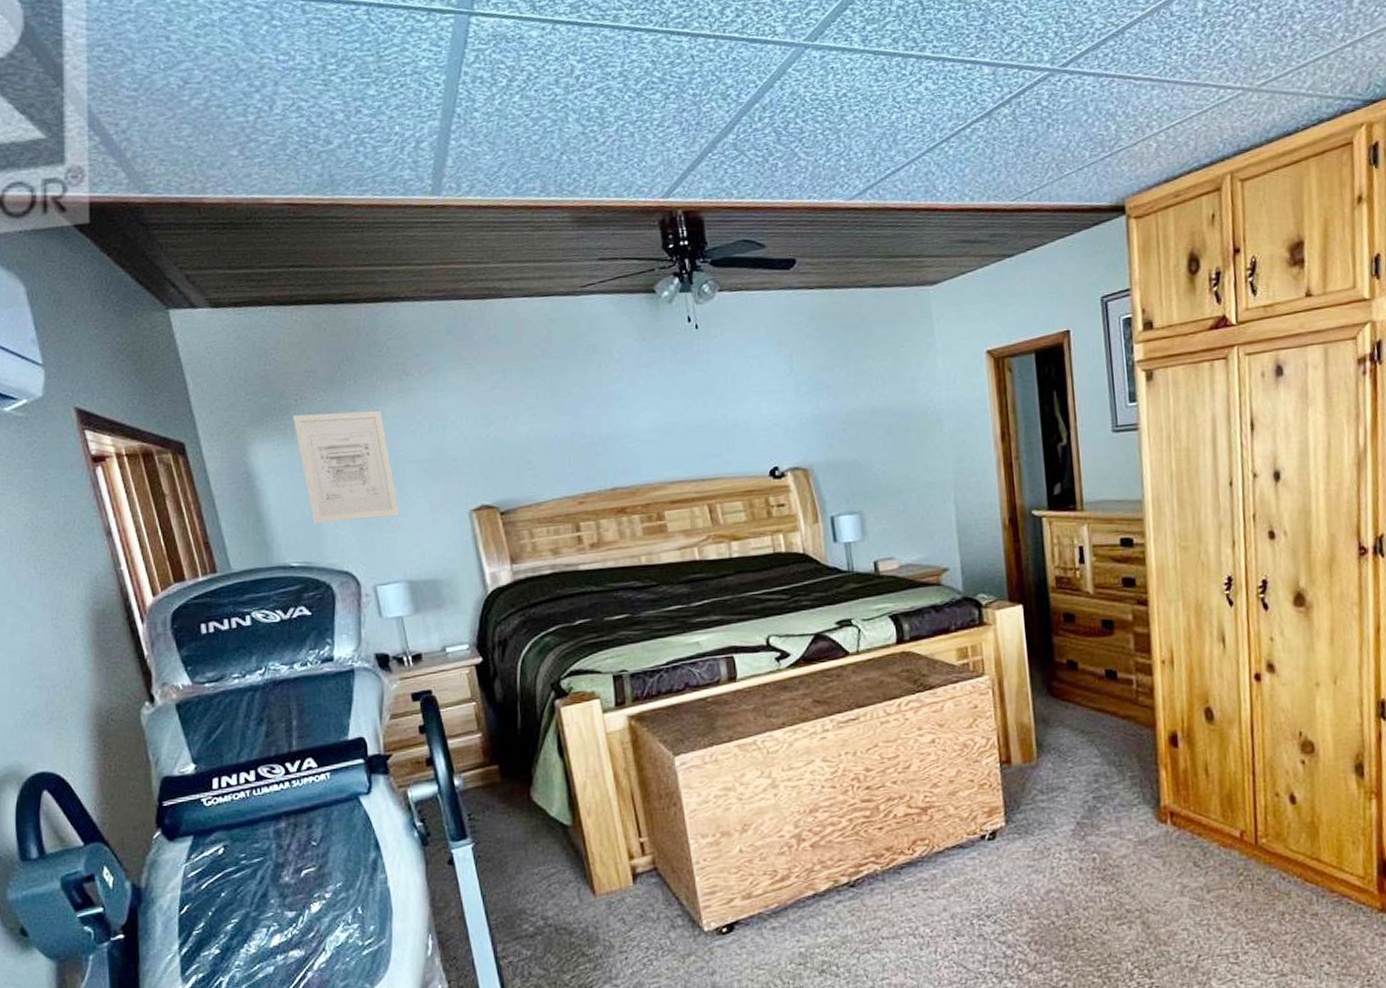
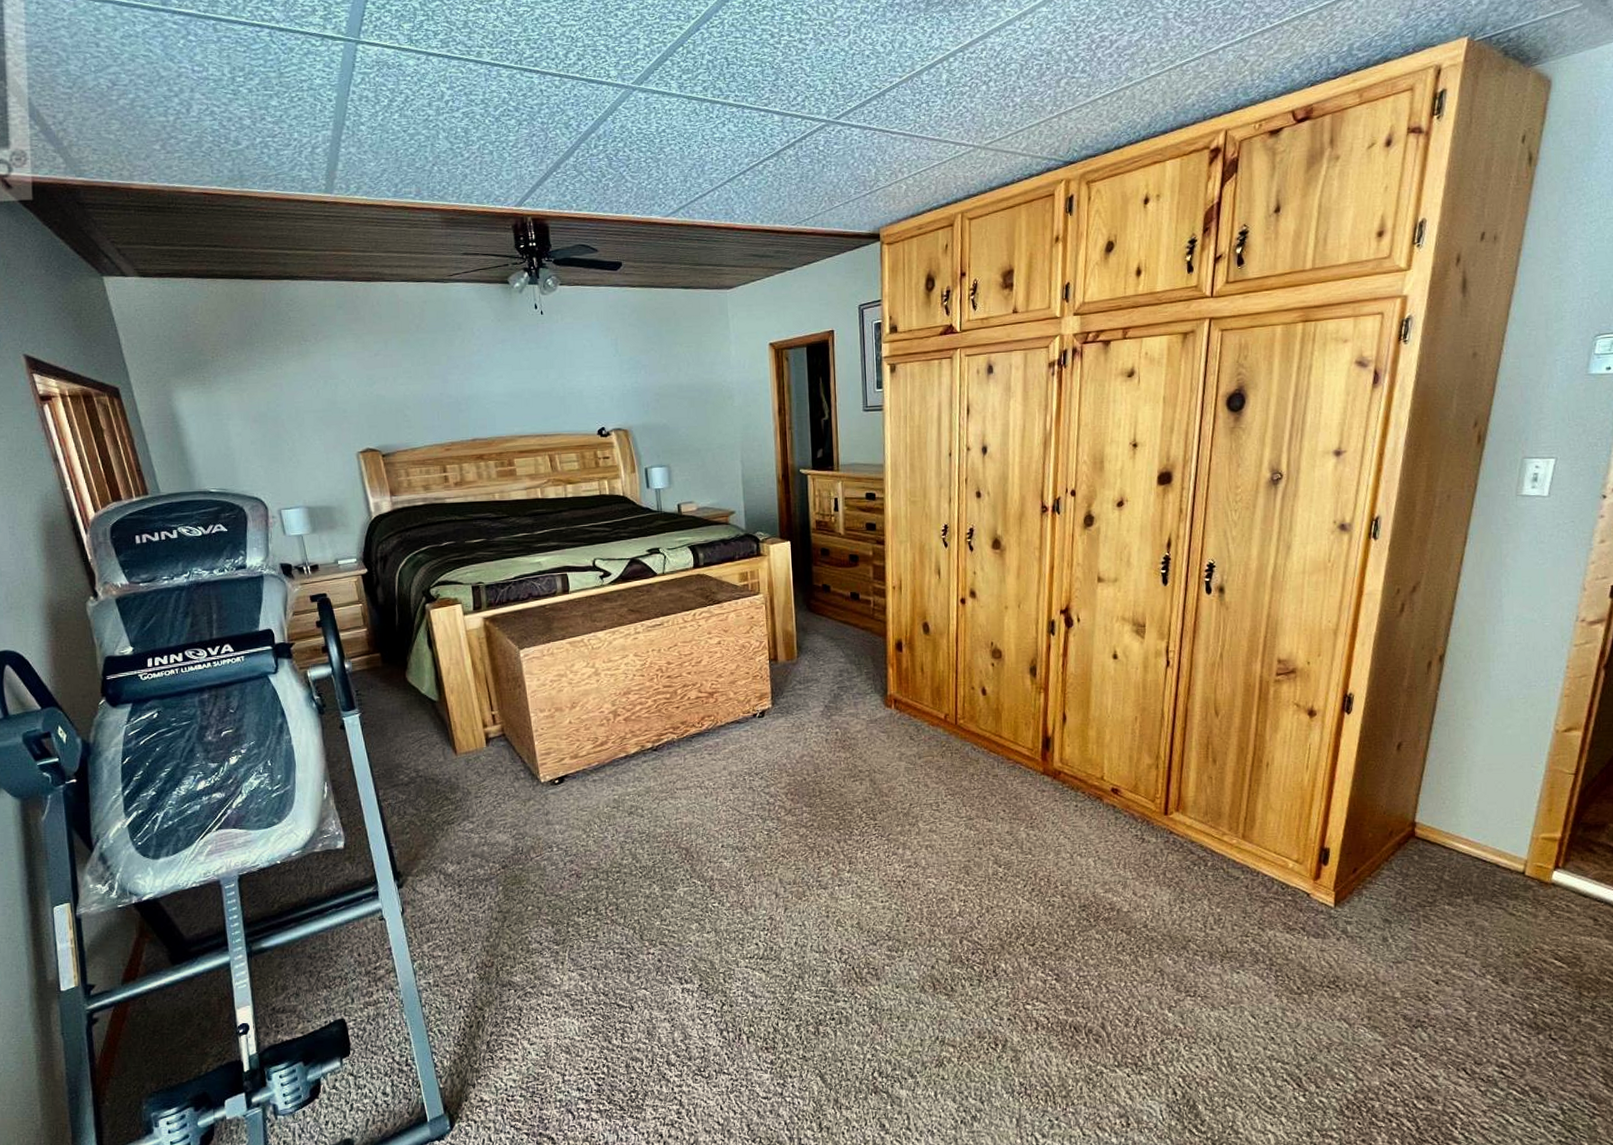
wall art: present [293,410,400,525] -> none [210,368,300,459]

